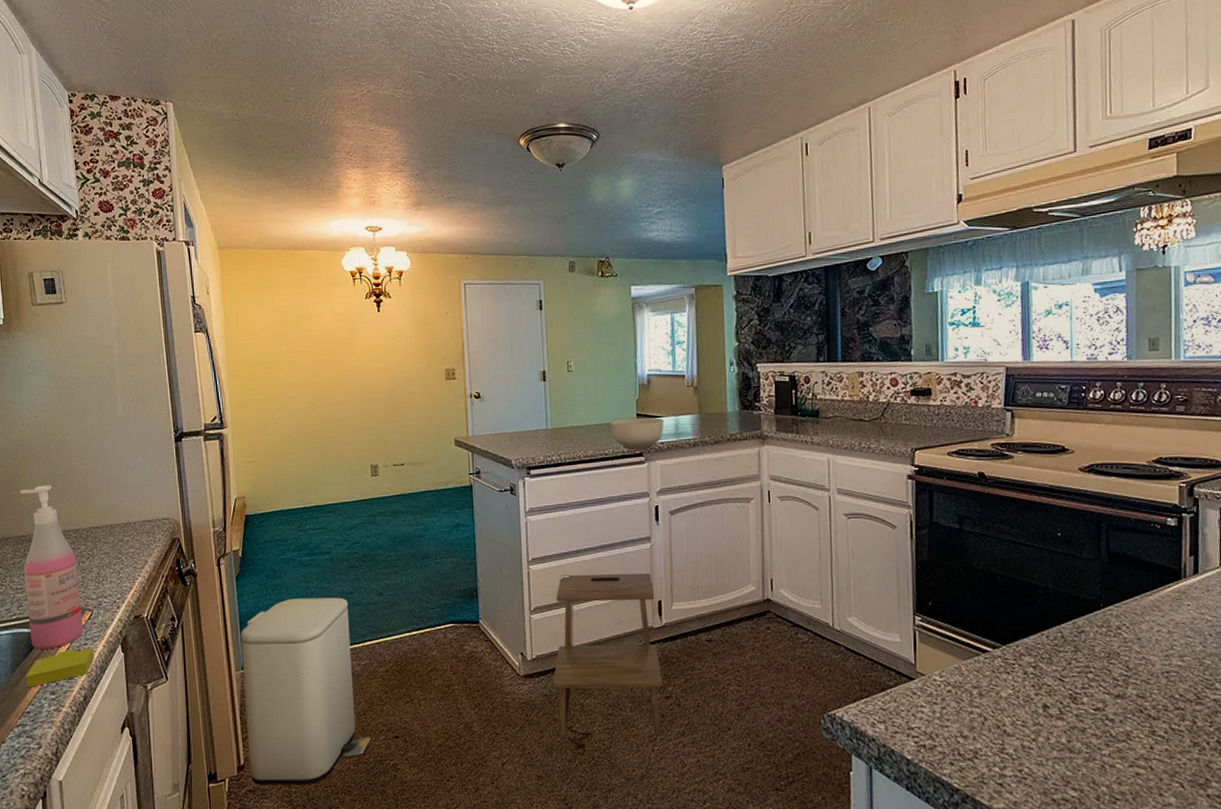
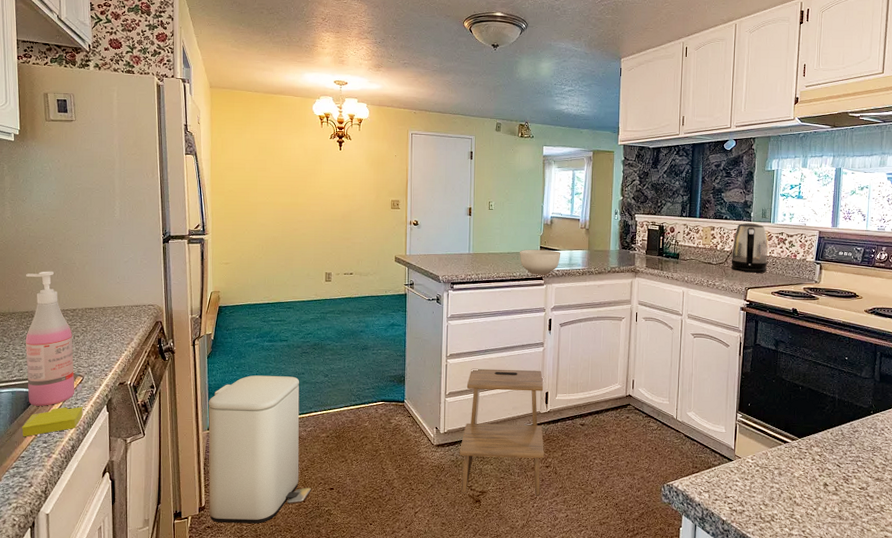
kettle: none [888,363,940,429] -> present [730,223,768,273]

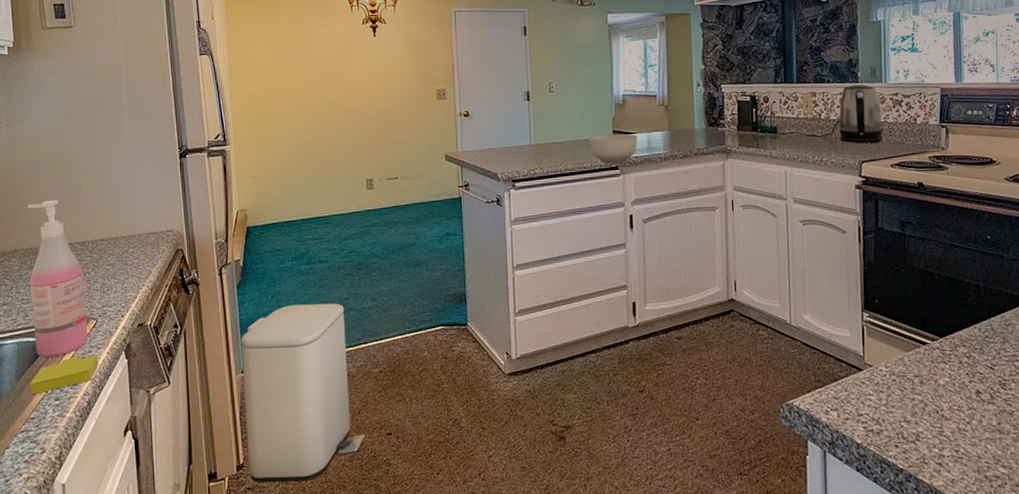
step stool: present [460,368,544,495] -> none [536,277,637,430]

